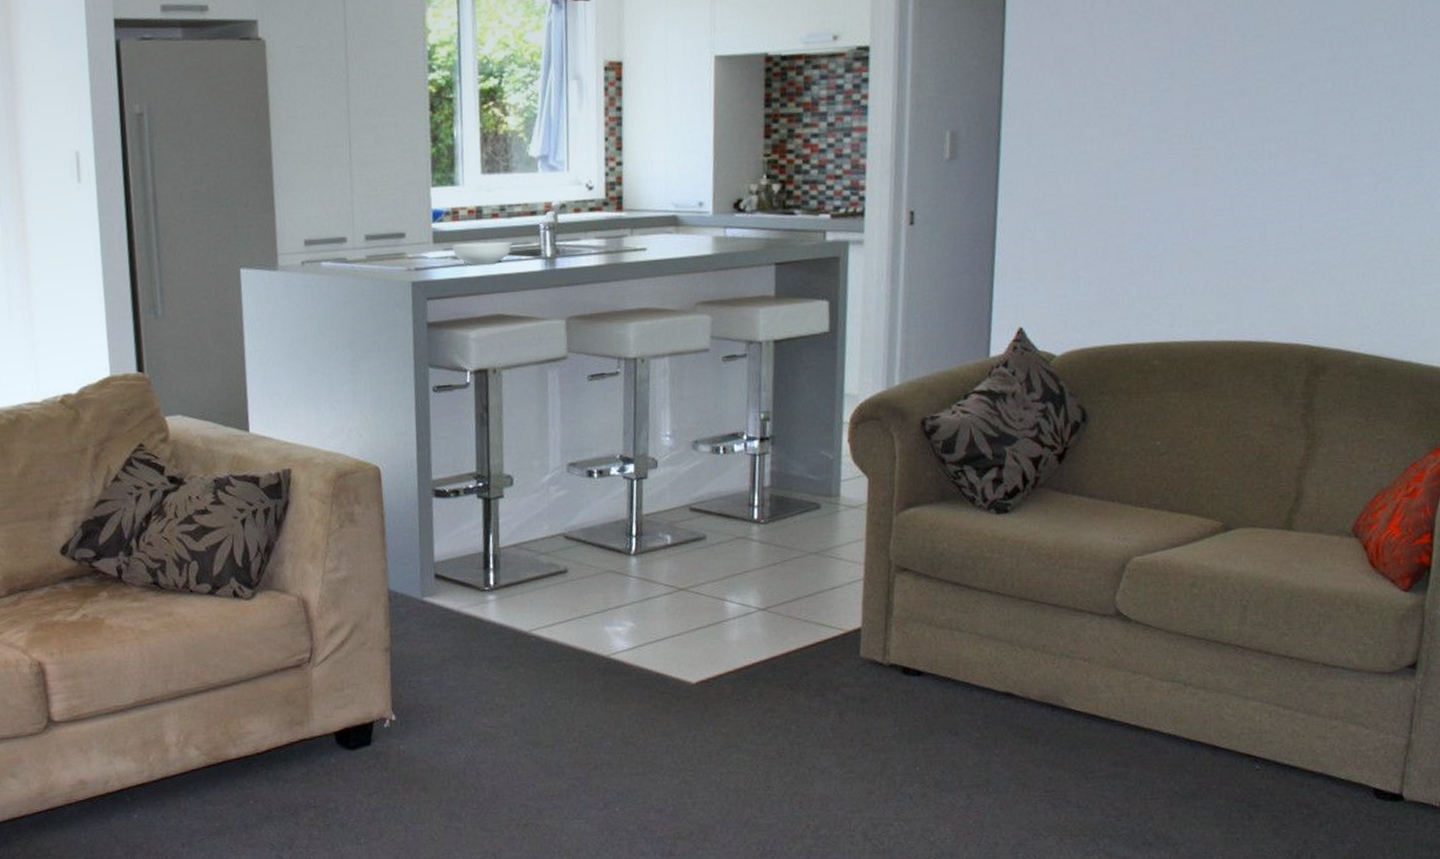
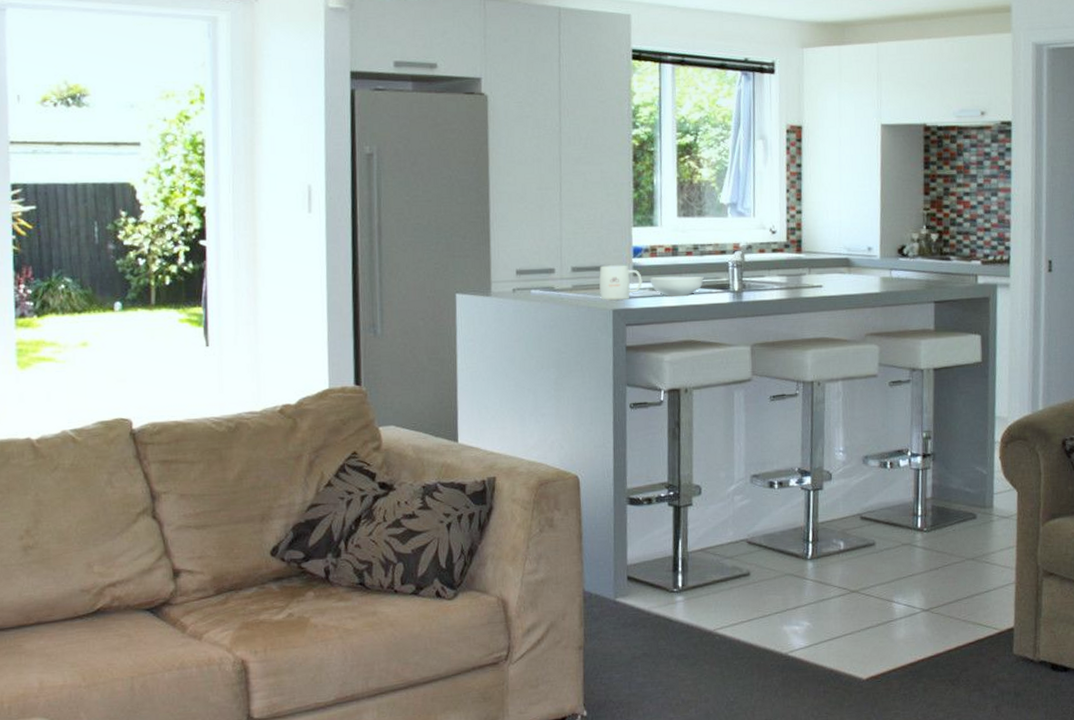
mug: none [395,231,444,272] -> present [599,265,643,300]

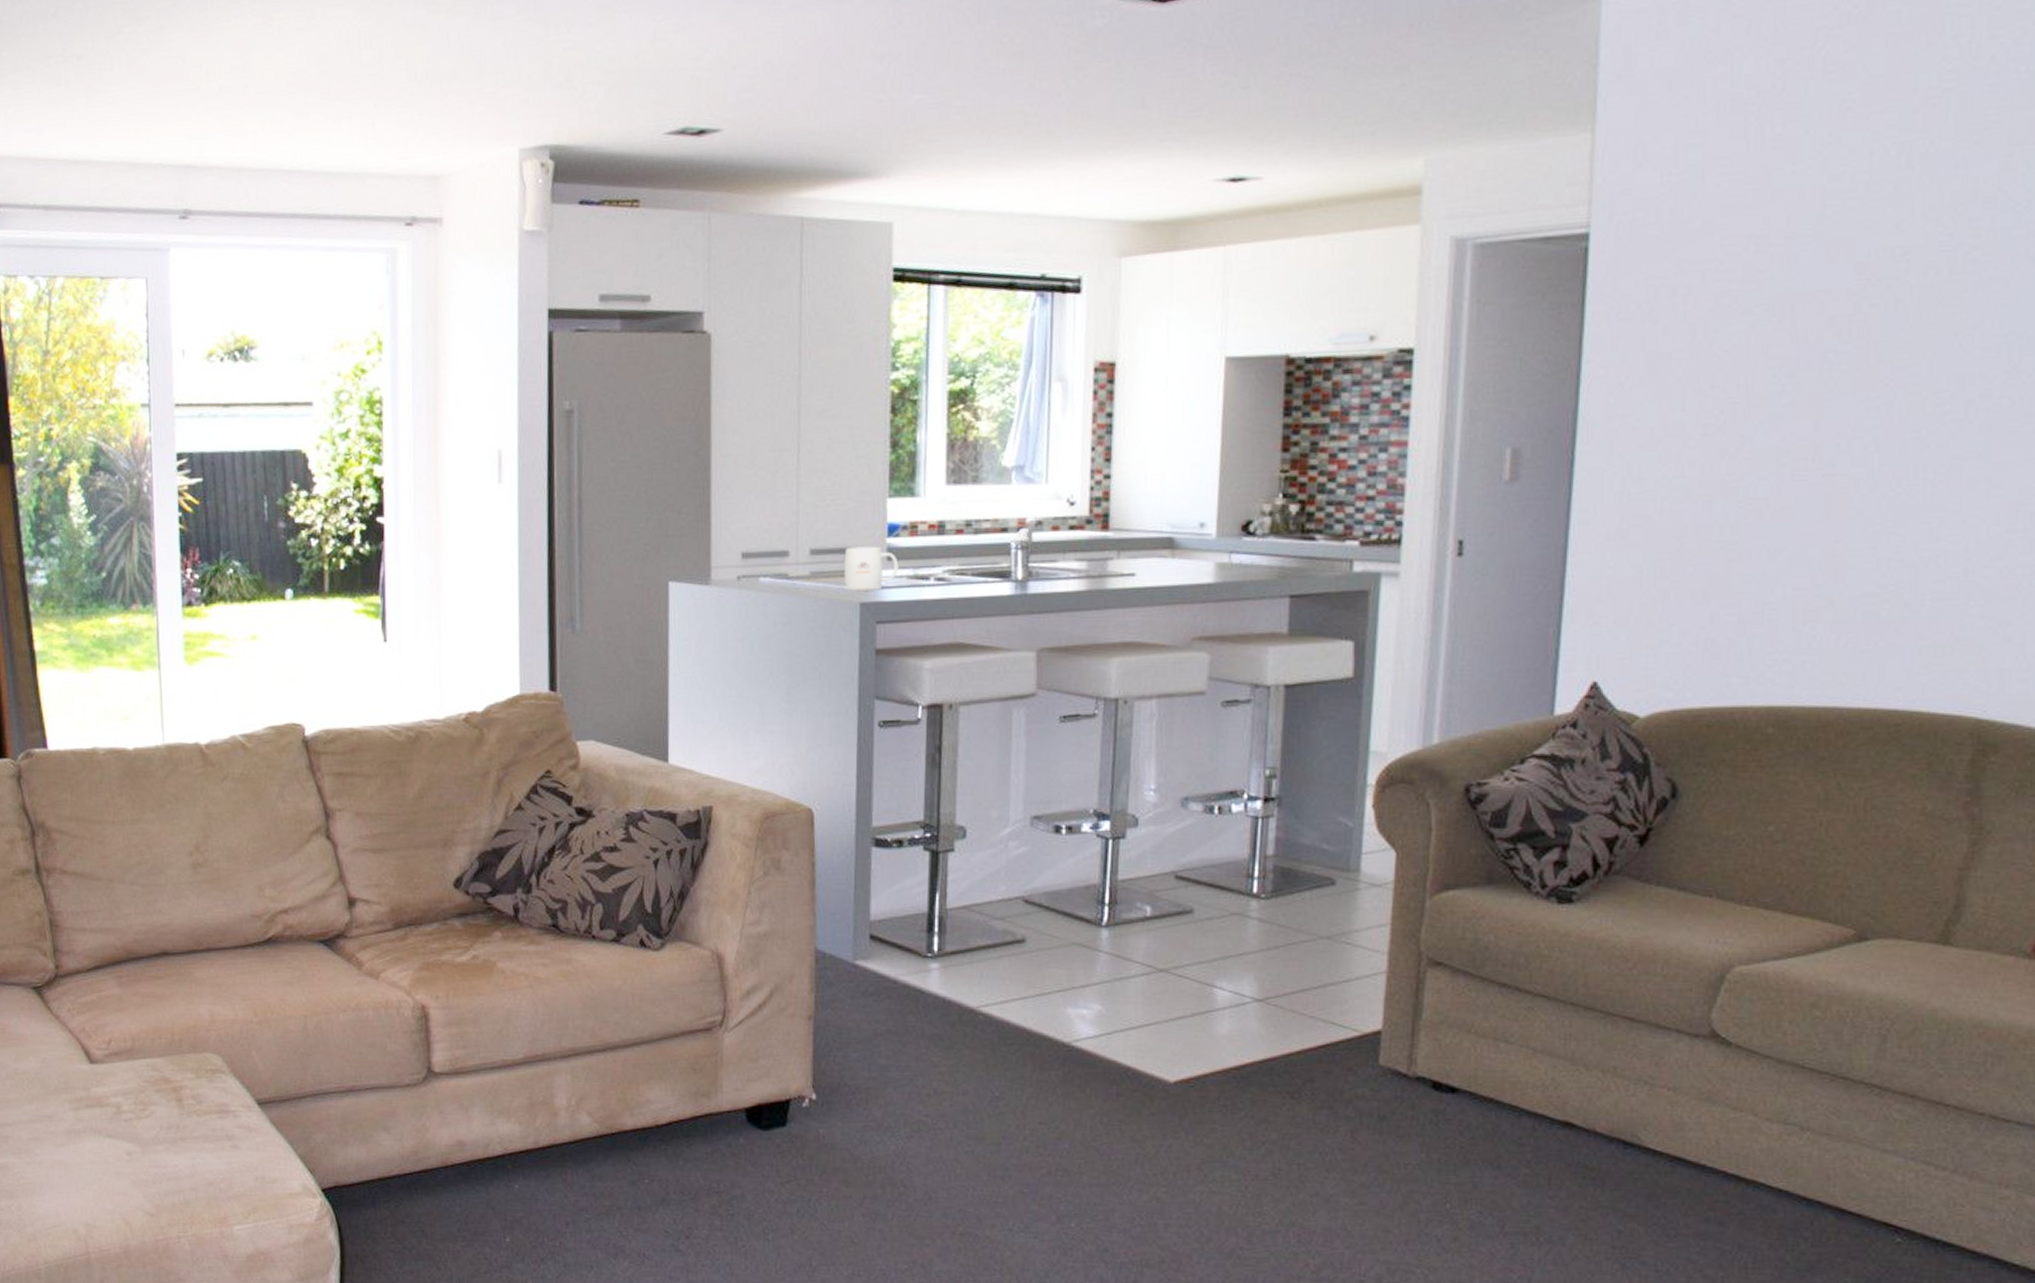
bowl: present [649,276,704,298] -> none [908,560,978,588]

